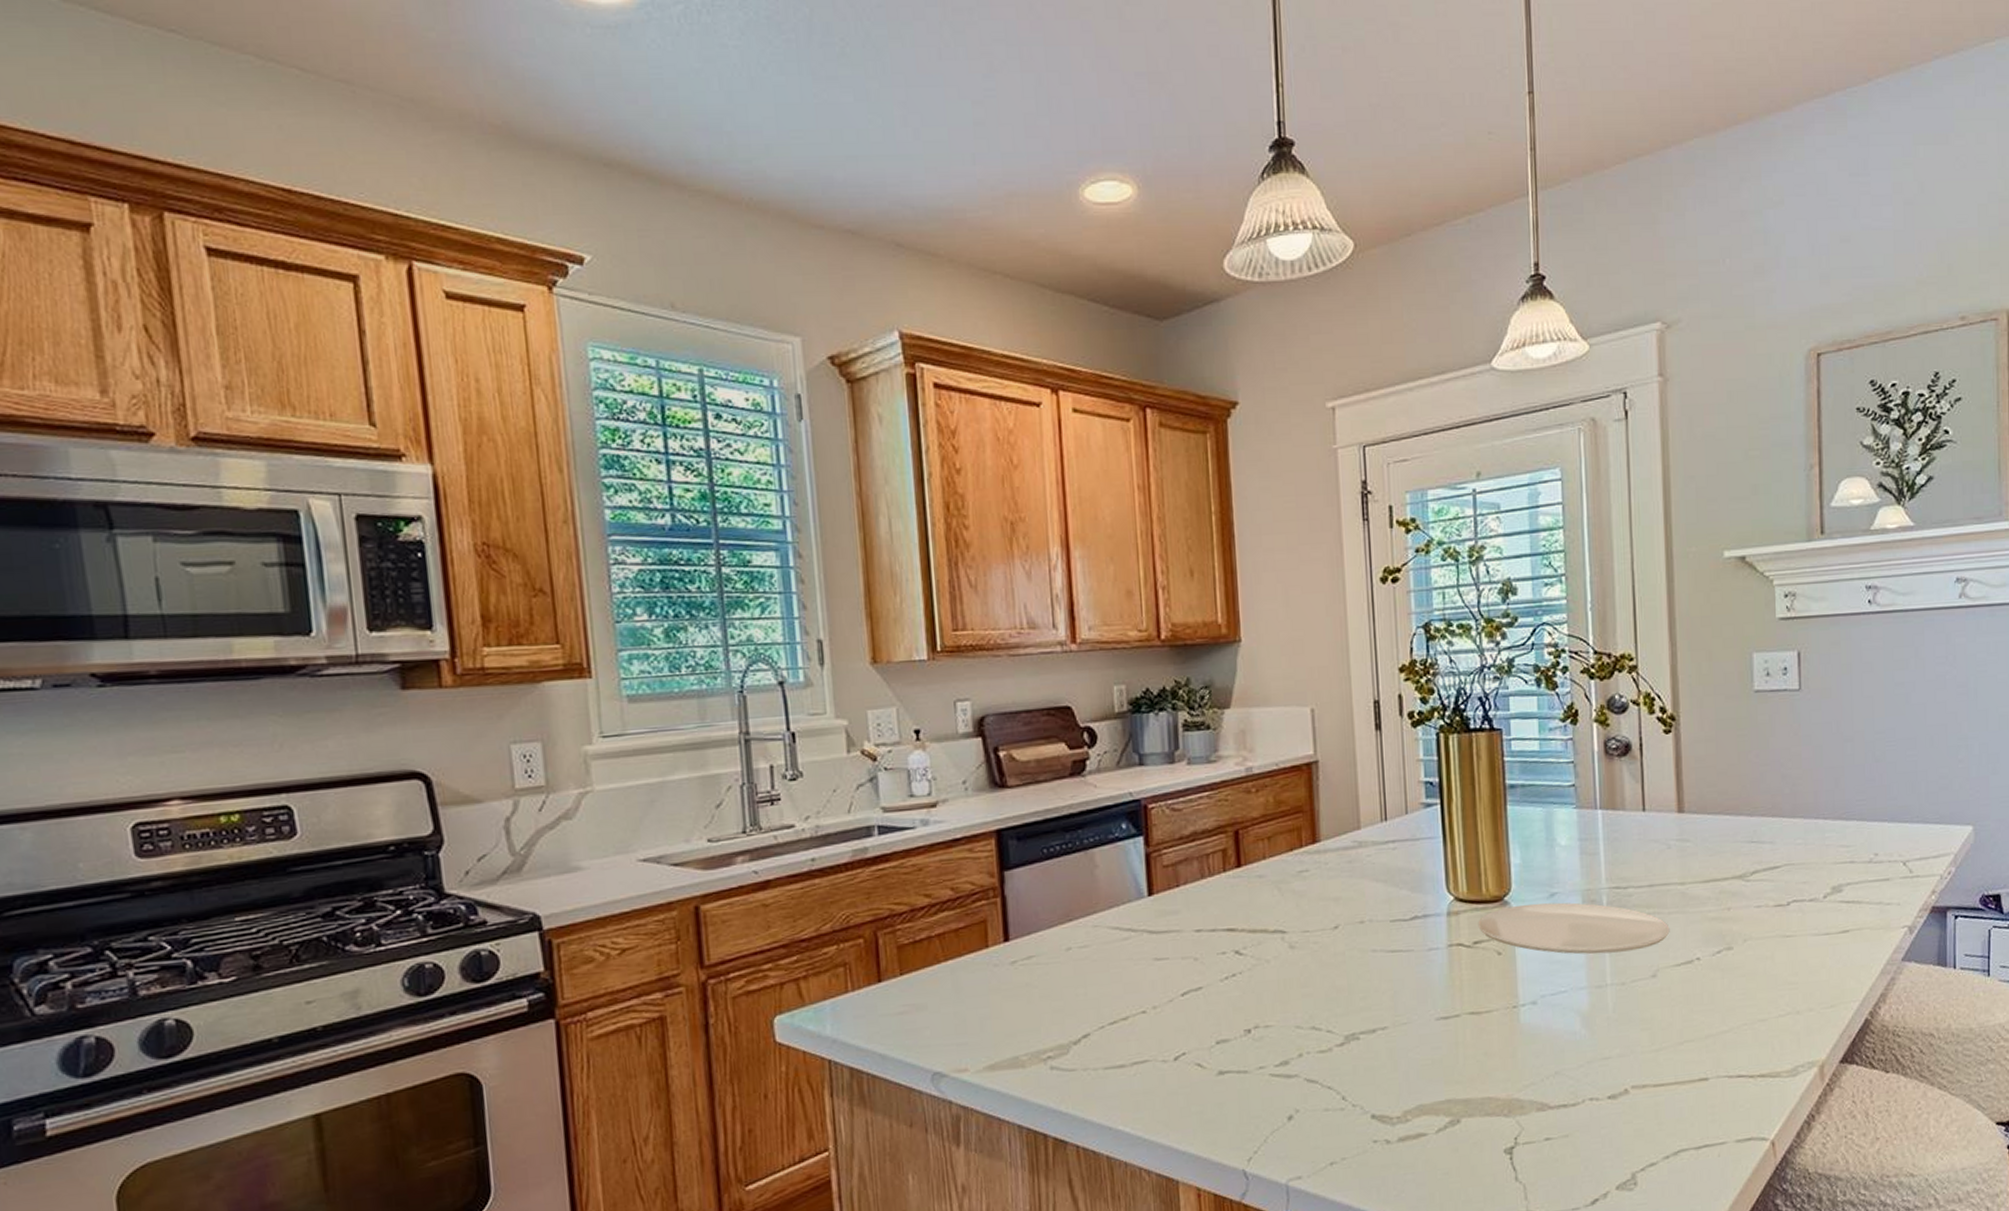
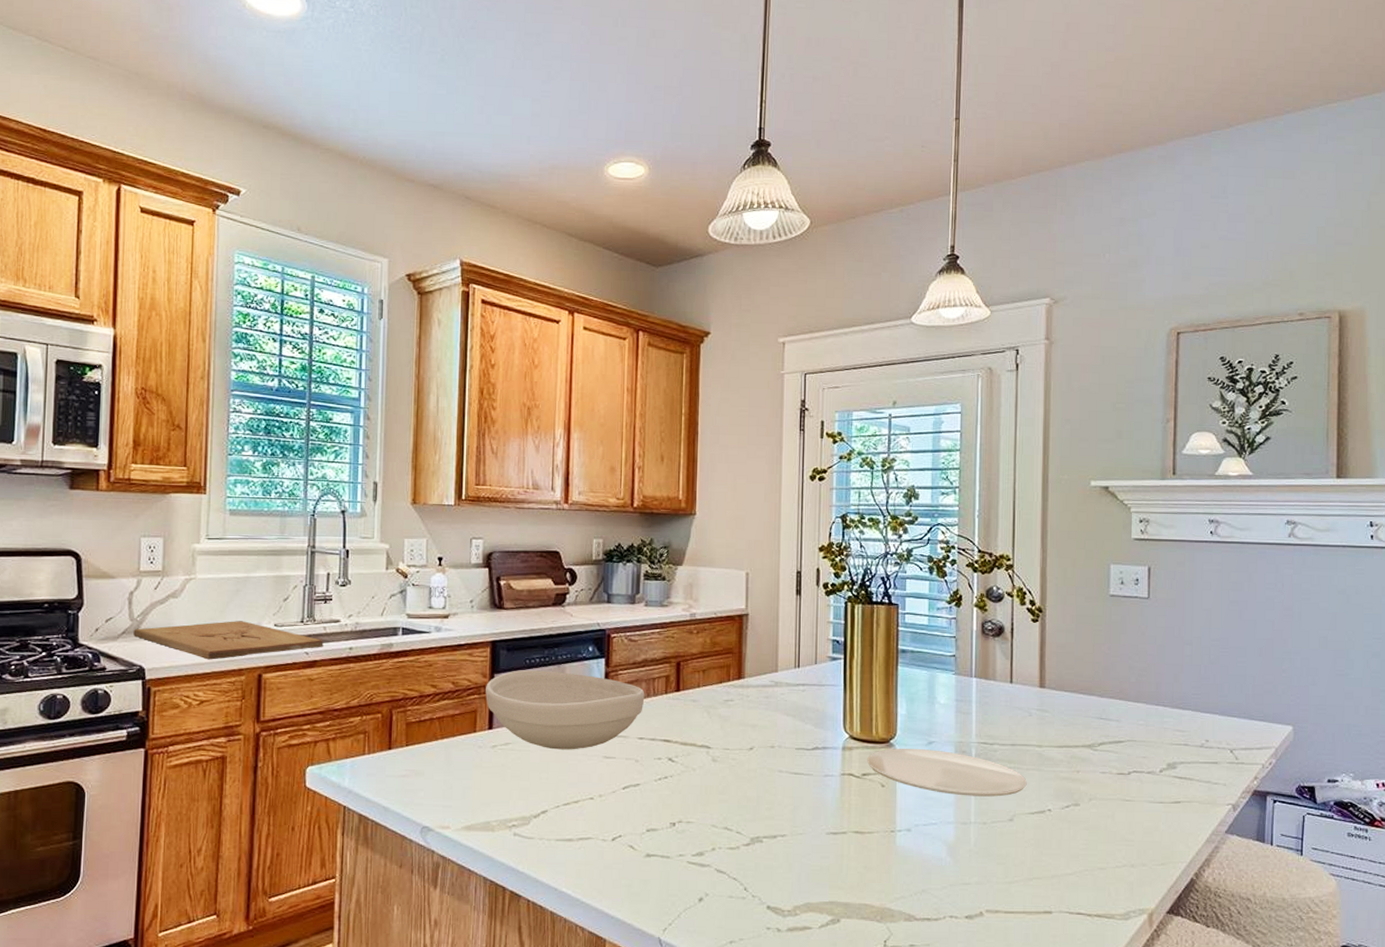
cutting board: none [518,839,777,896] -> present [133,621,324,660]
bowl: none [993,859,1199,958] -> present [485,670,645,750]

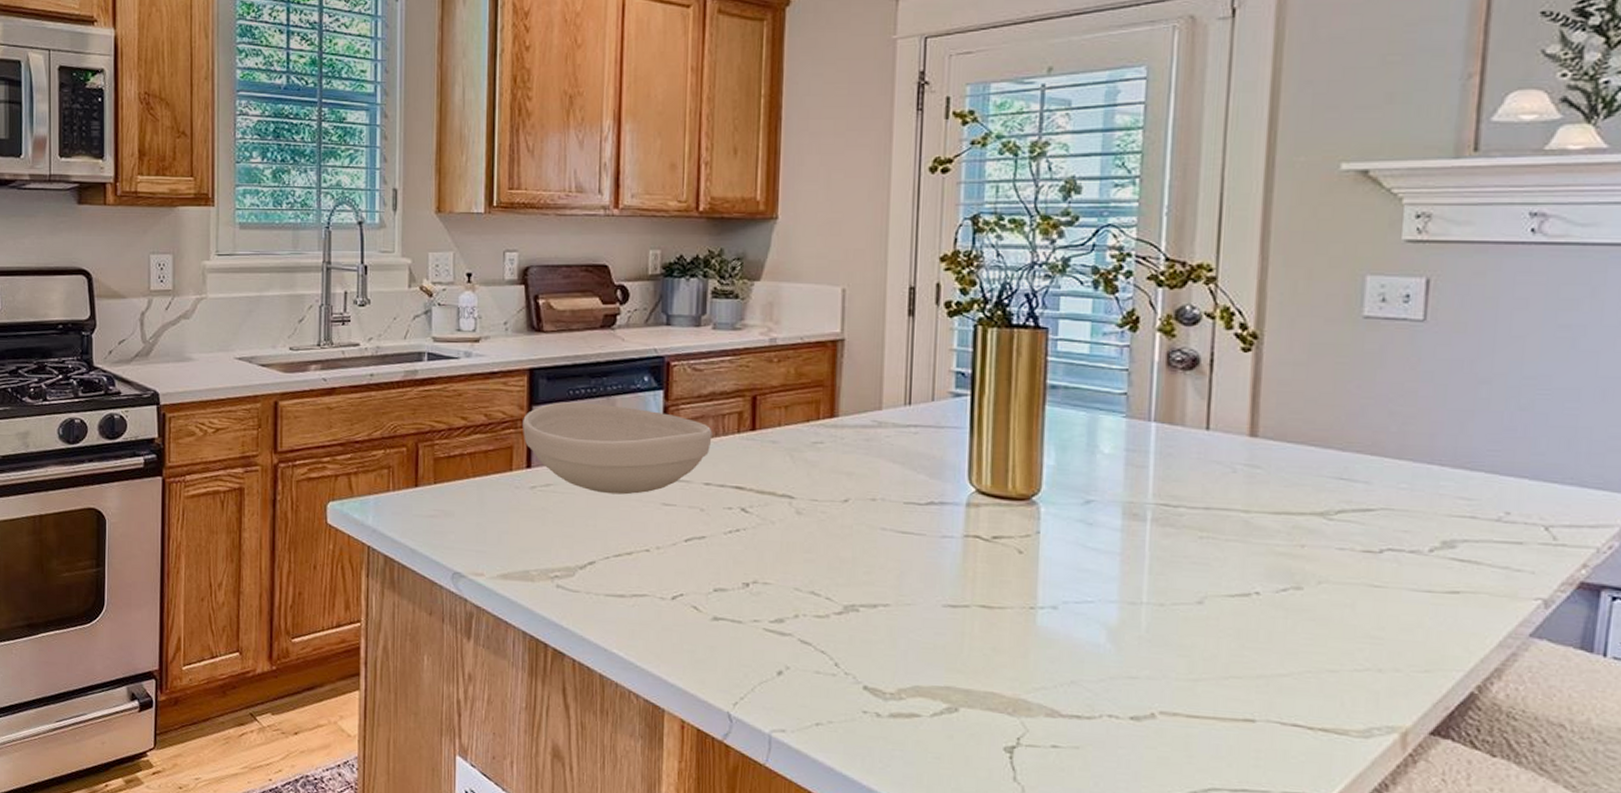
cutting board: present [133,621,324,660] -> none [146,344,342,386]
plate: present [867,748,1027,797] -> none [999,507,1226,573]

